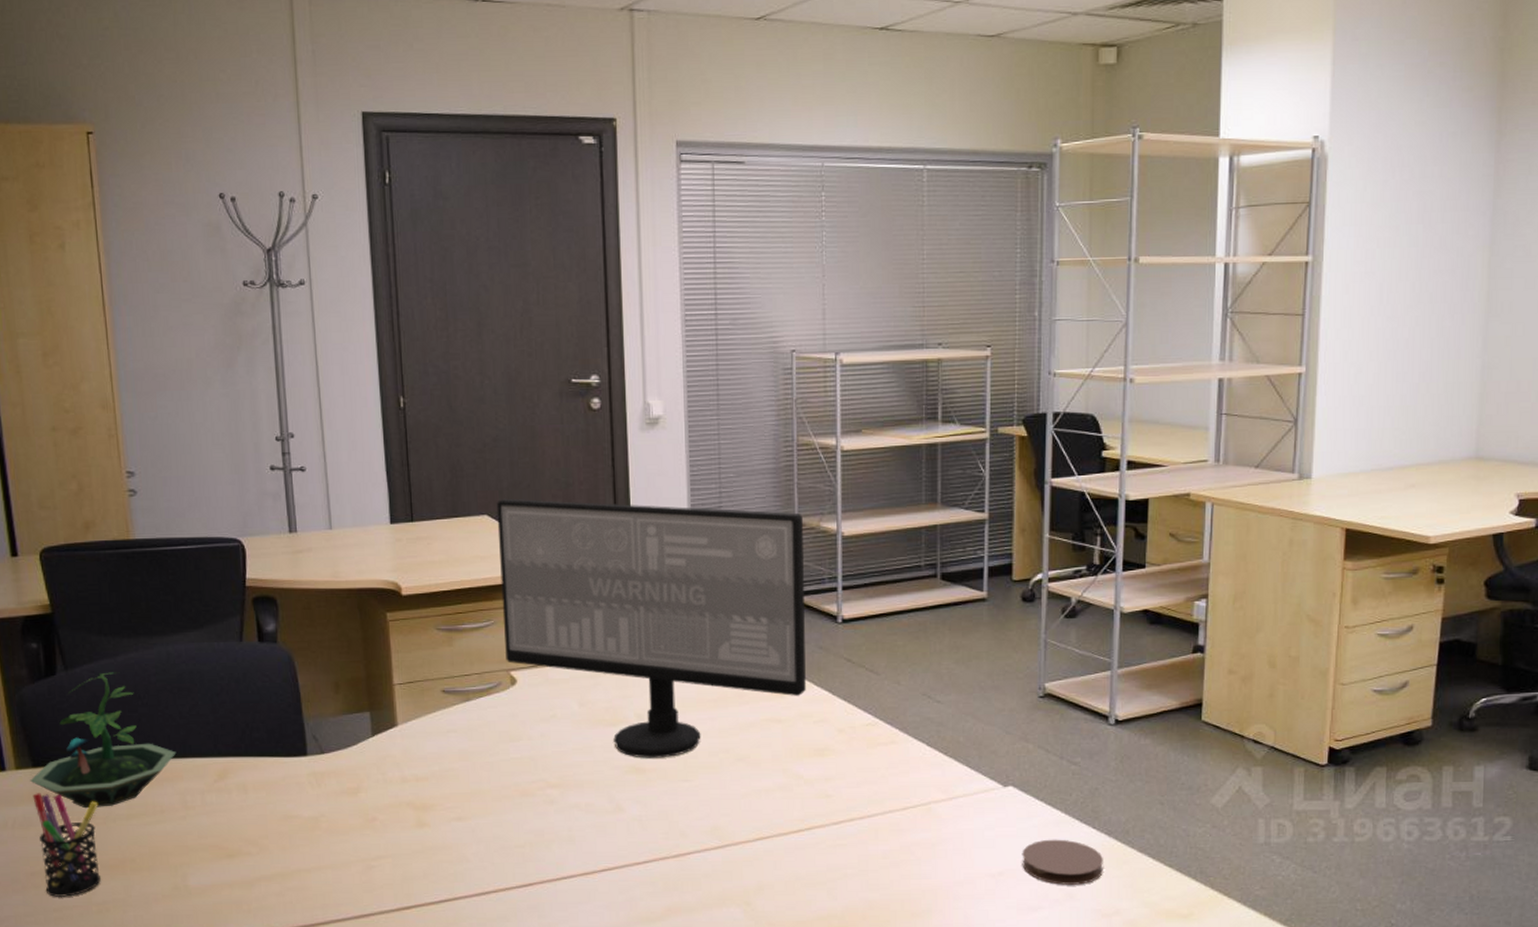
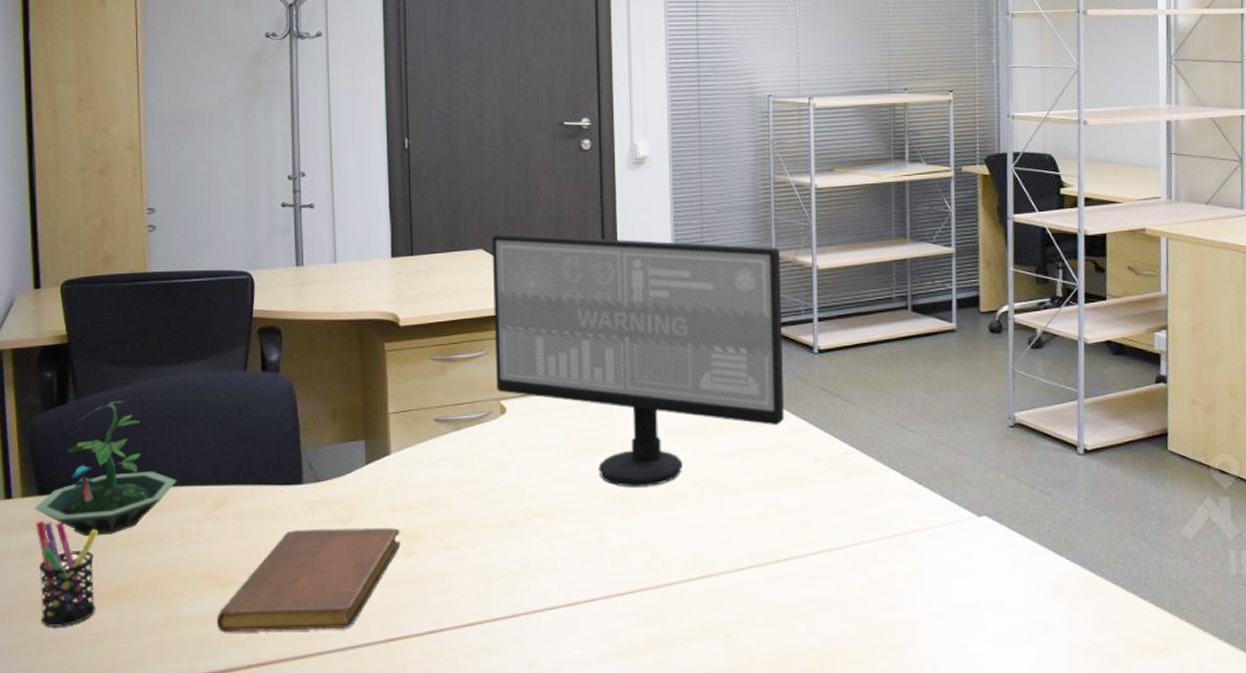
notebook: none [225,799,411,902] -> present [216,528,401,633]
coaster: present [1022,839,1103,885] -> none [998,570,1079,618]

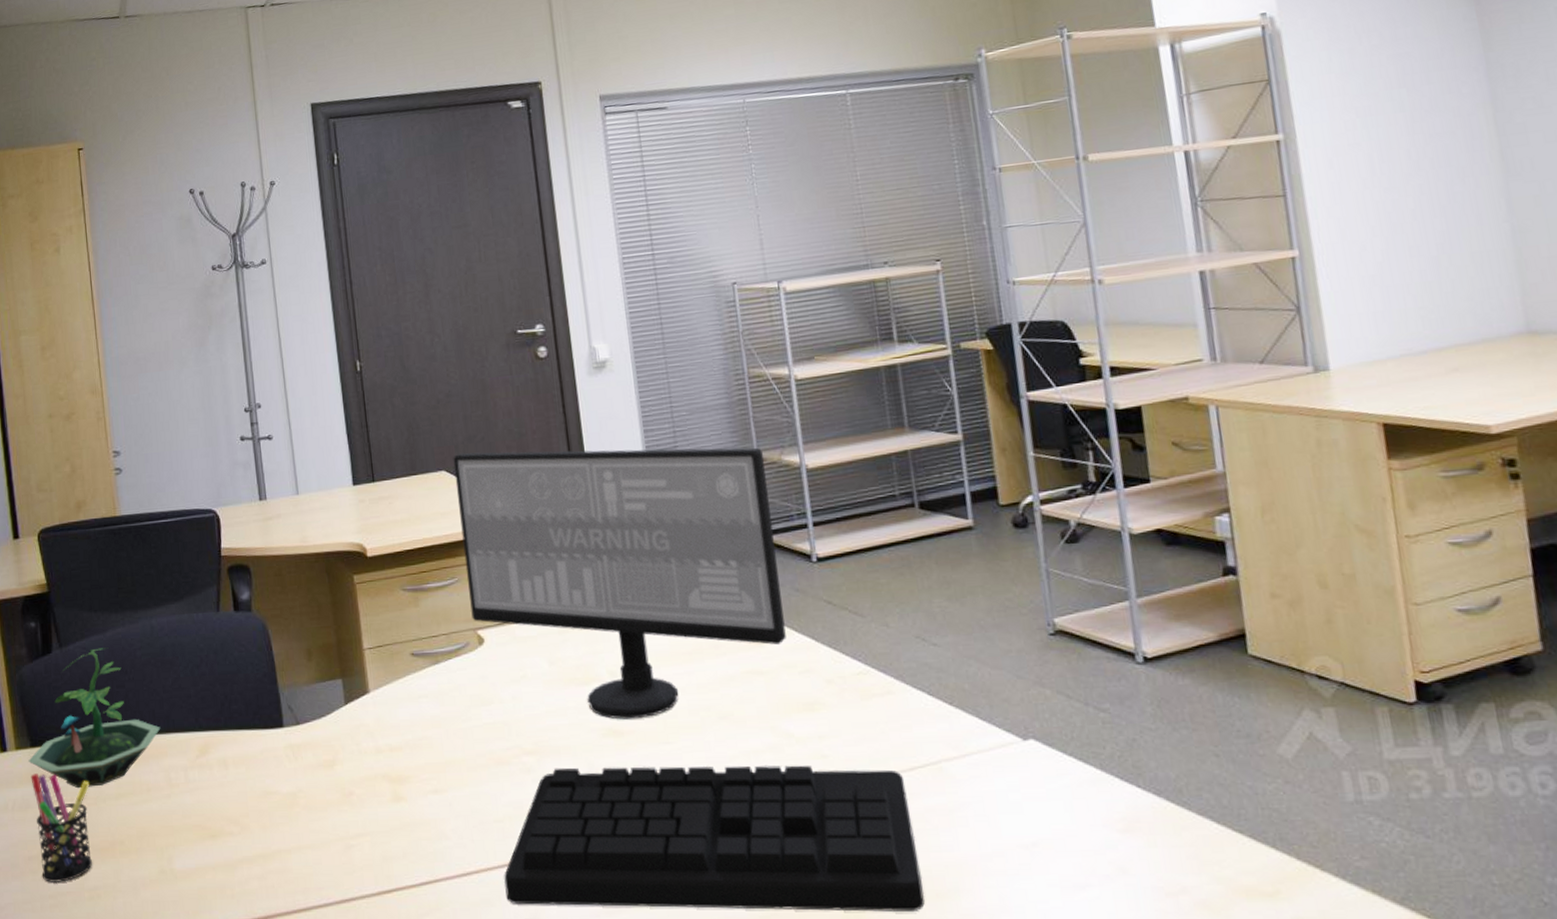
notebook: present [216,528,401,633] -> none [209,771,387,886]
keyboard: none [506,529,880,662] -> present [504,765,925,912]

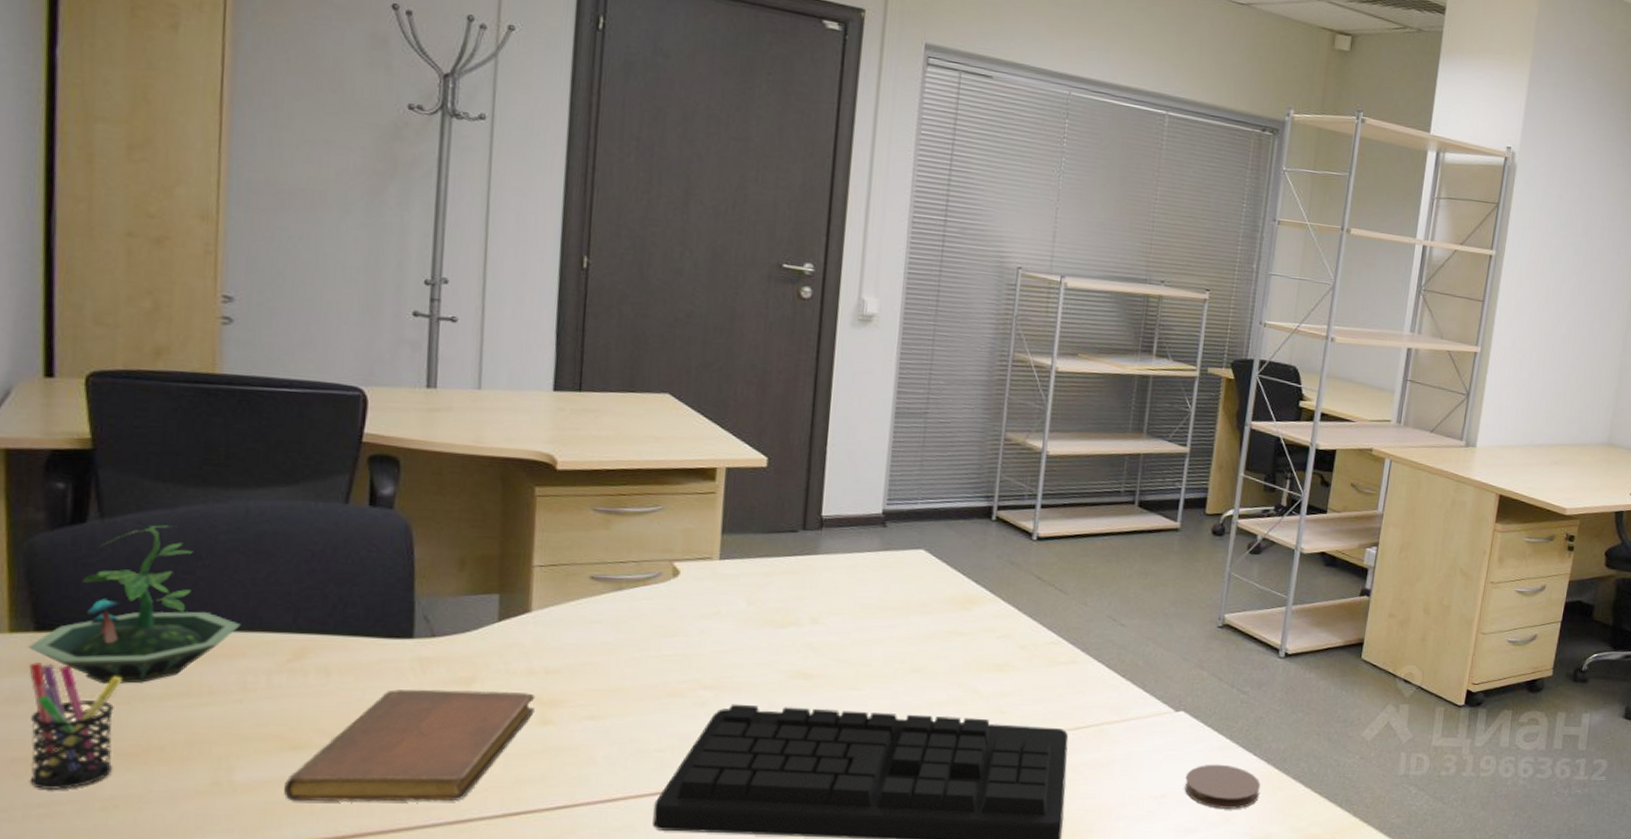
notebook: none [209,771,387,886] -> present [283,689,535,802]
computer monitor: present [453,447,786,720] -> none [670,378,1010,665]
coaster: none [1056,801,1159,857] -> present [1184,764,1260,809]

